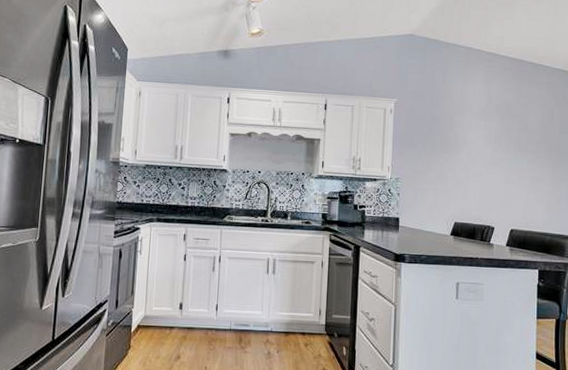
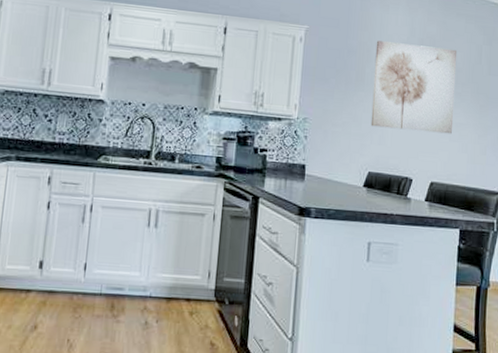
wall art: none [455,109,531,187] -> present [370,41,458,134]

